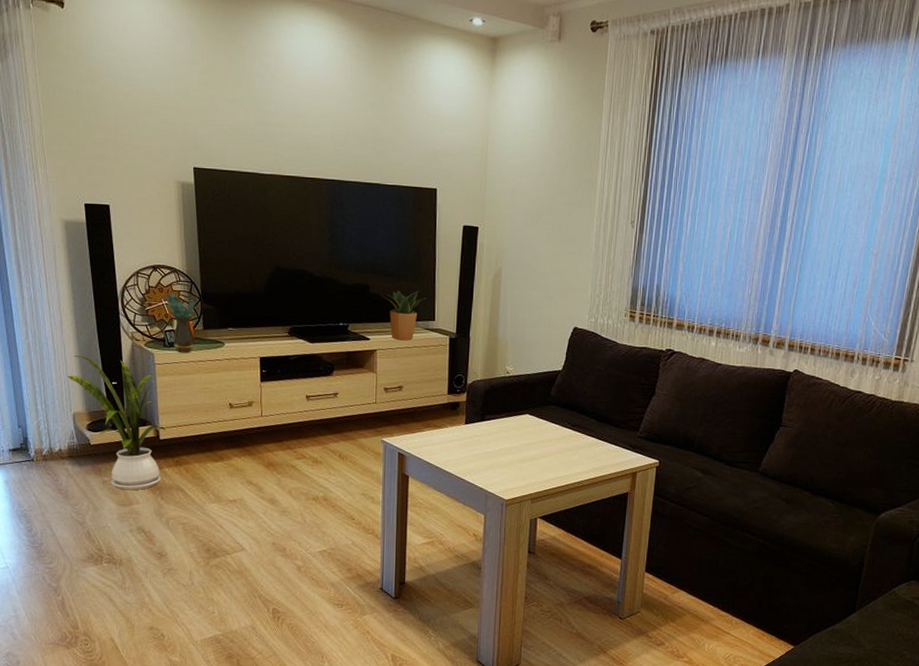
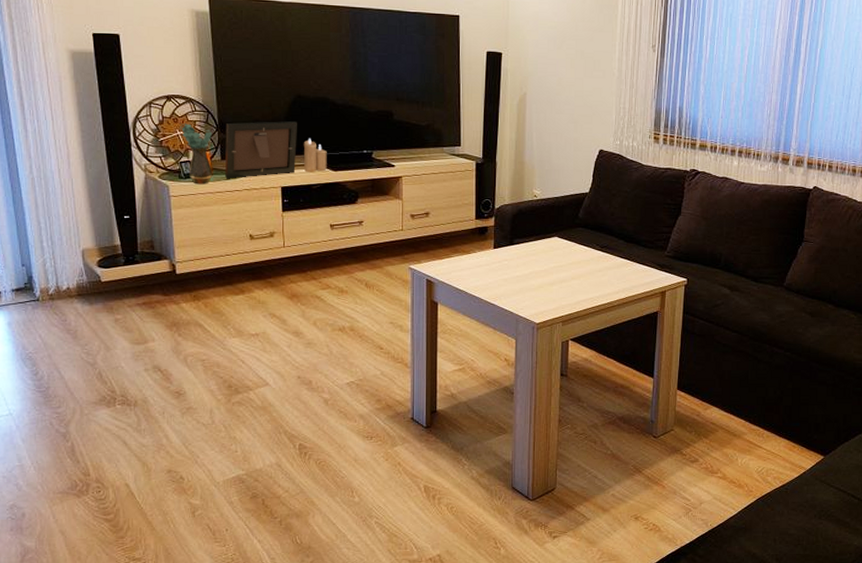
house plant: present [68,355,166,491] -> none [76,190,182,328]
picture frame: none [207,292,276,349] -> present [225,121,297,179]
candle: none [281,310,305,344] -> present [303,138,327,173]
potted plant: present [381,290,426,341] -> none [405,116,451,167]

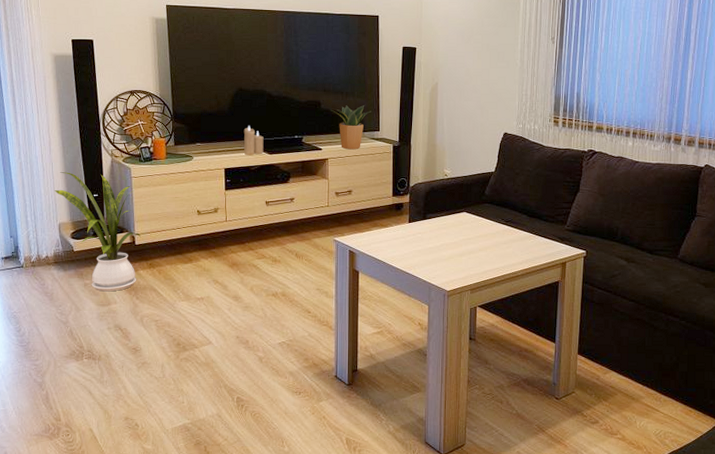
house plant: none [76,190,182,328] -> present [54,172,141,292]
vase: present [180,122,213,185] -> none [141,113,168,167]
picture frame: present [225,121,297,179] -> none [178,111,239,162]
potted plant: none [405,116,451,167] -> present [331,105,371,150]

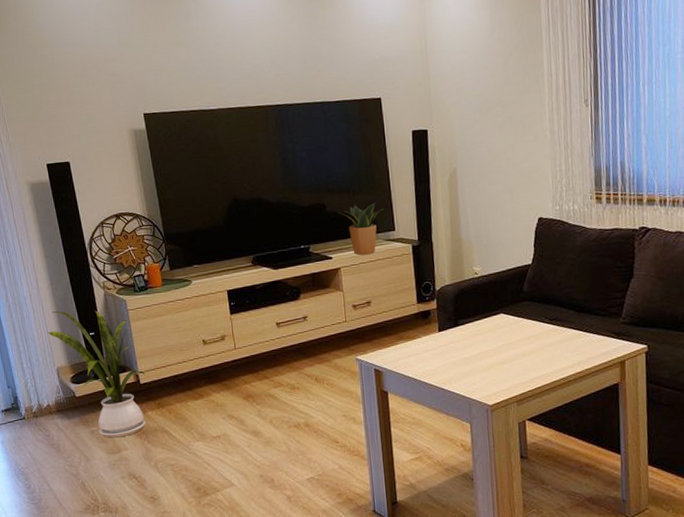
candle: present [243,126,264,156] -> none [243,240,268,274]

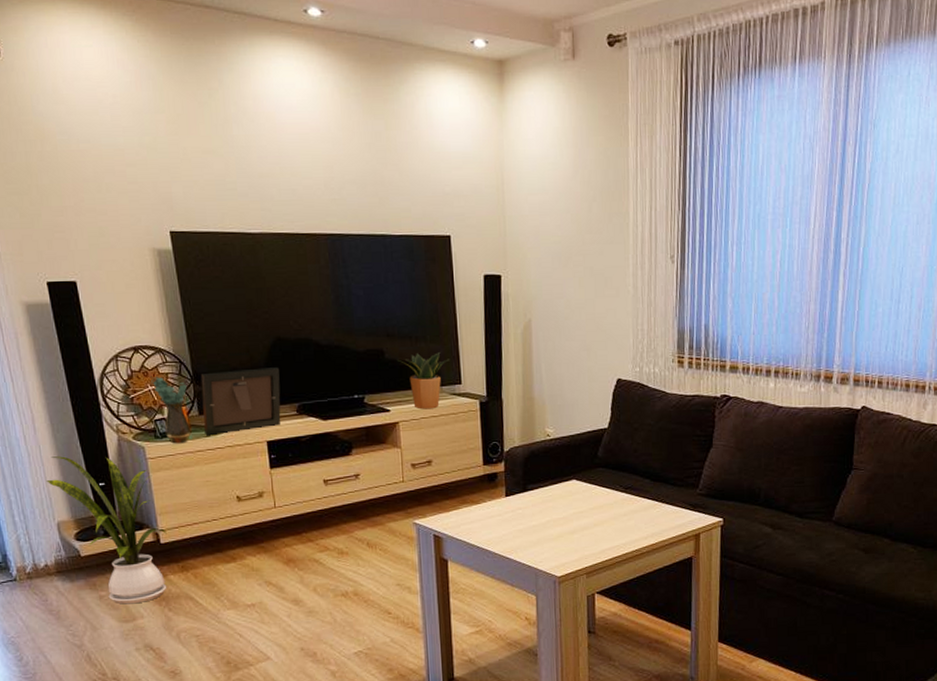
vase: none [130,238,164,297] -> present [150,376,192,444]
picture frame: none [170,225,239,288] -> present [200,367,281,436]

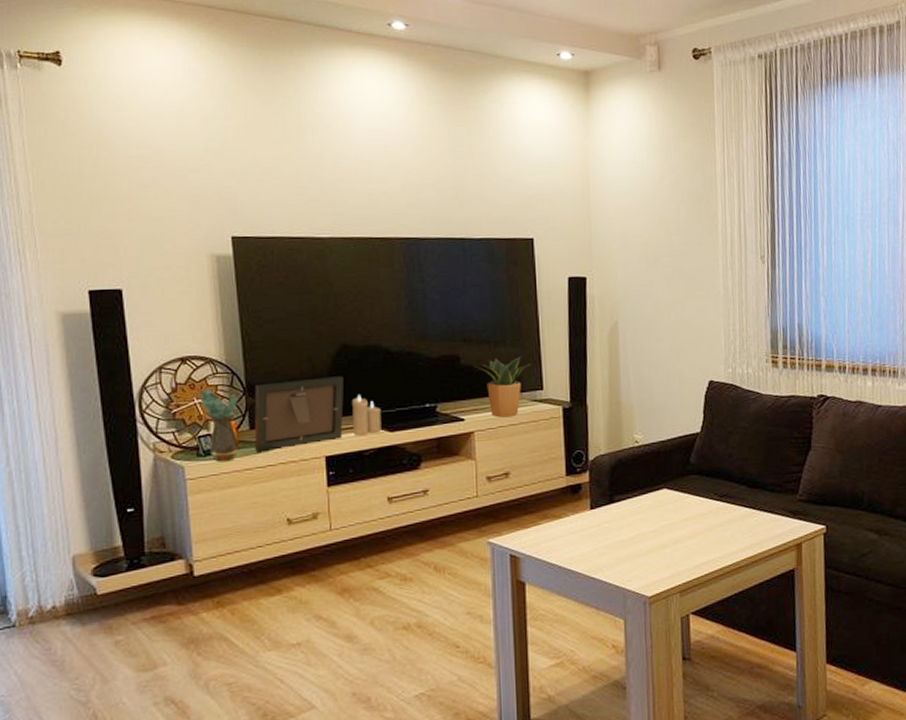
house plant: present [46,456,167,605] -> none [65,479,202,650]
candle: none [287,385,316,424] -> present [351,395,382,436]

